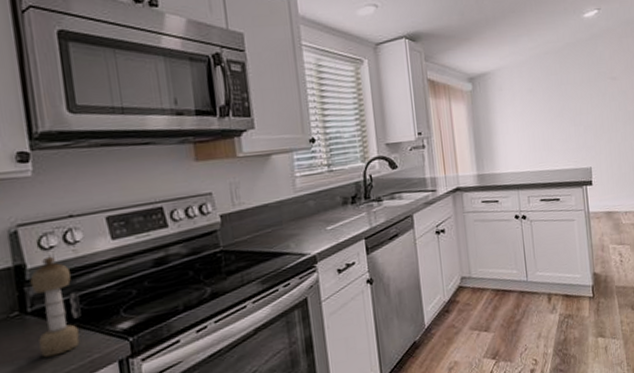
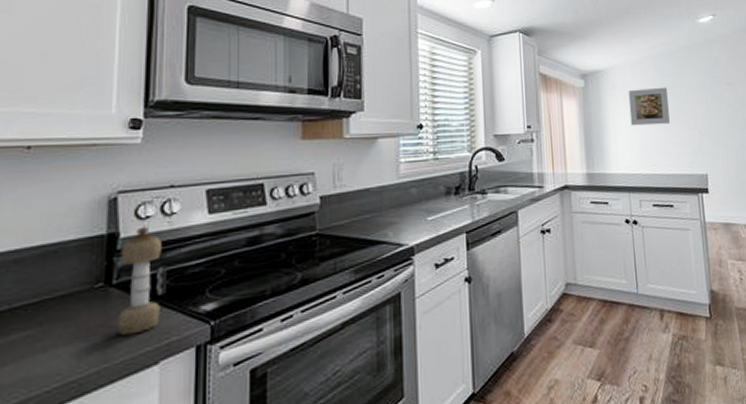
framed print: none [515,85,557,126] -> present [628,87,671,126]

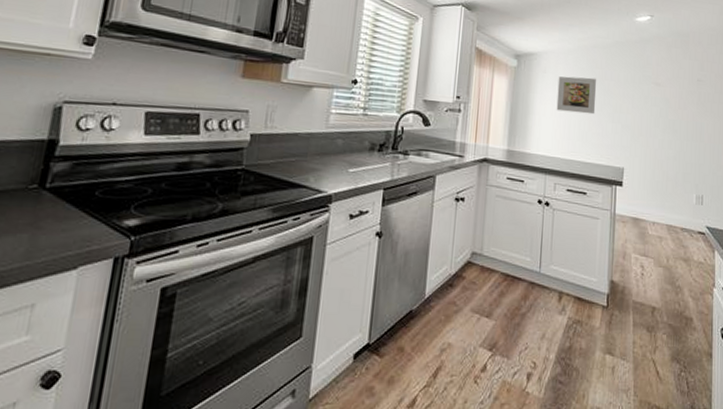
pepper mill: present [118,226,166,336] -> none [44,137,98,238]

